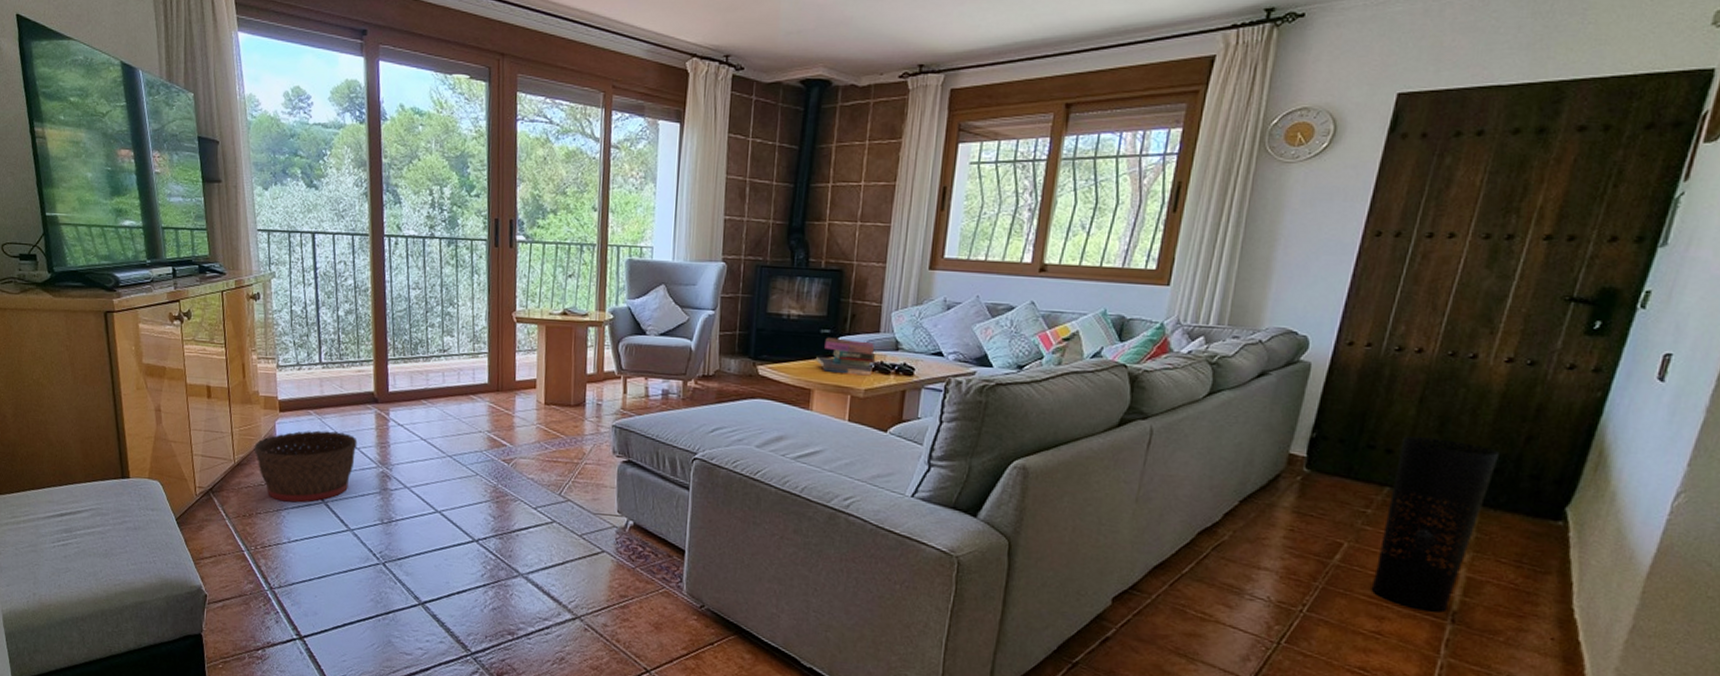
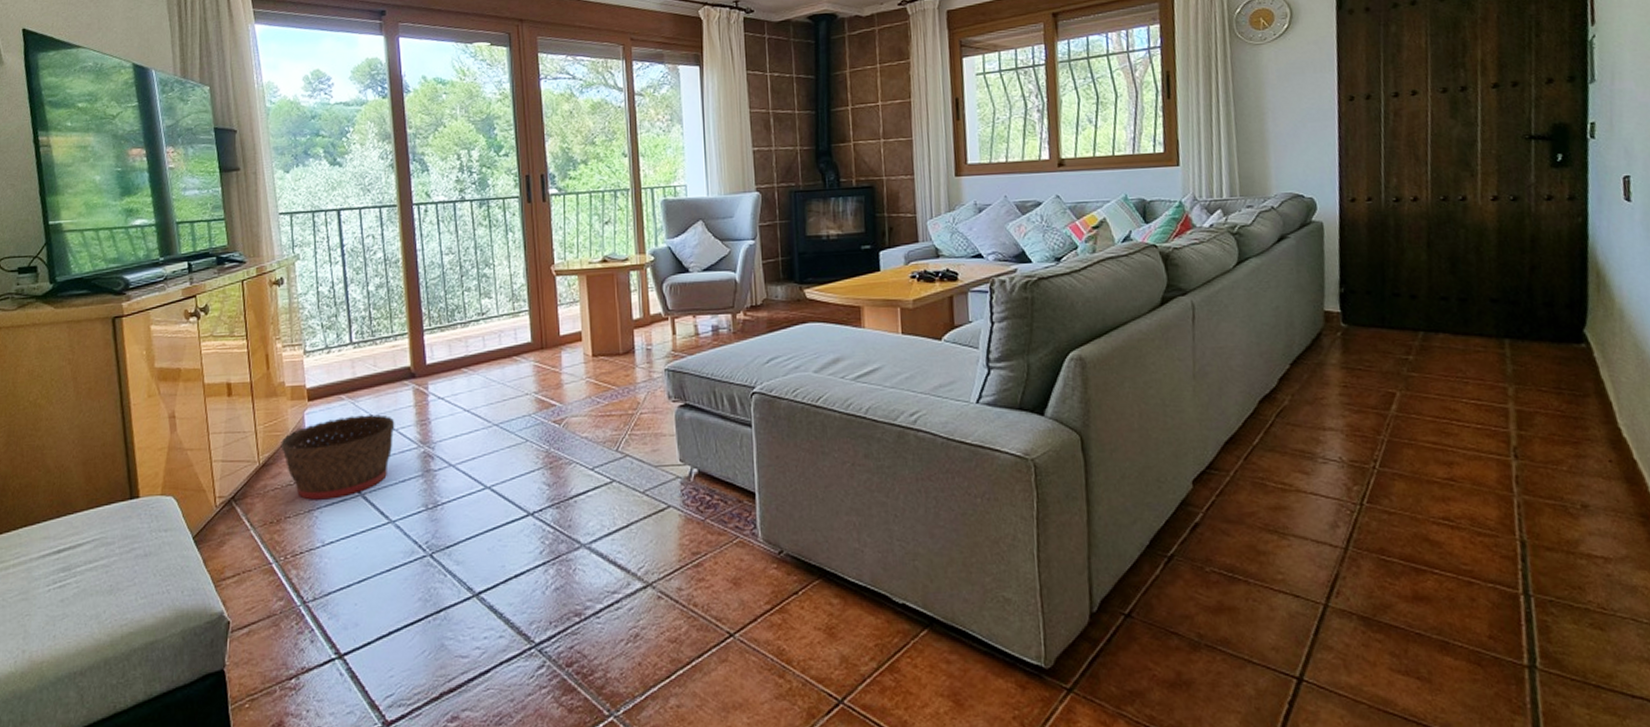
books: present [816,337,875,376] -> none [861,252,918,287]
umbrella stand: present [1371,436,1499,612] -> none [1422,279,1512,450]

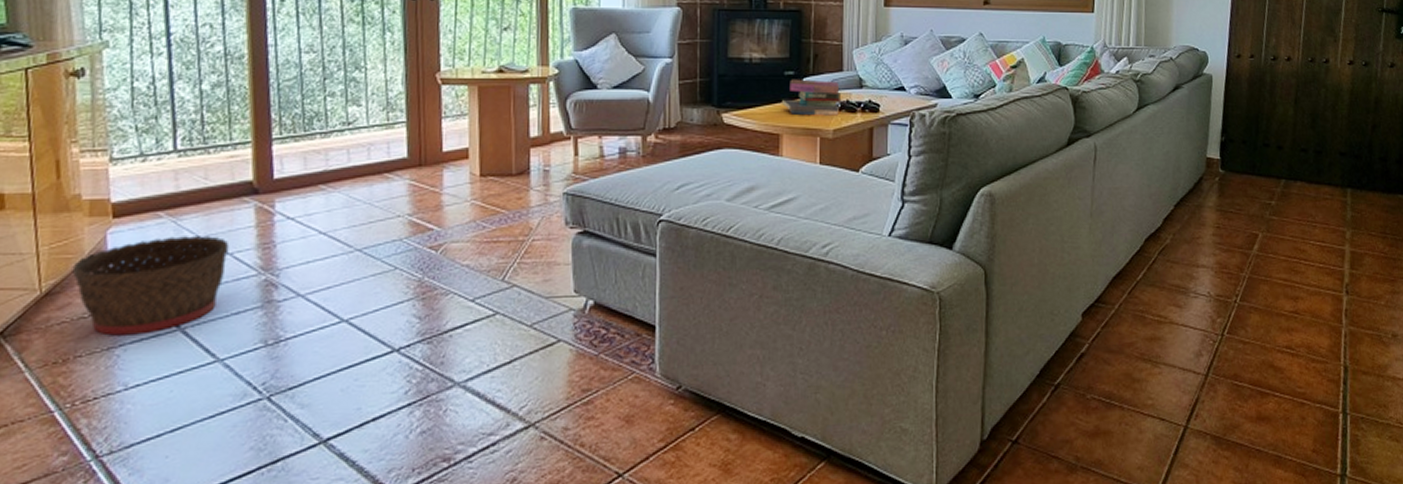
books: none [861,252,918,287] -> present [782,79,840,116]

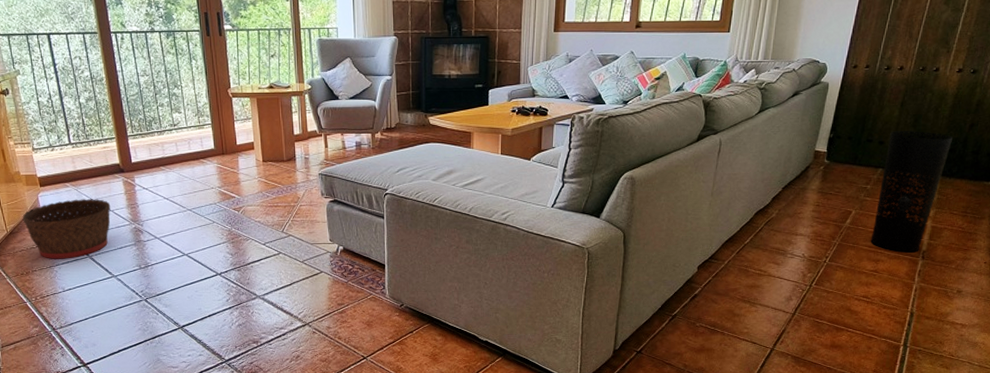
books: present [782,79,840,116] -> none [473,90,517,118]
umbrella stand: none [1284,133,1356,287] -> present [870,131,953,253]

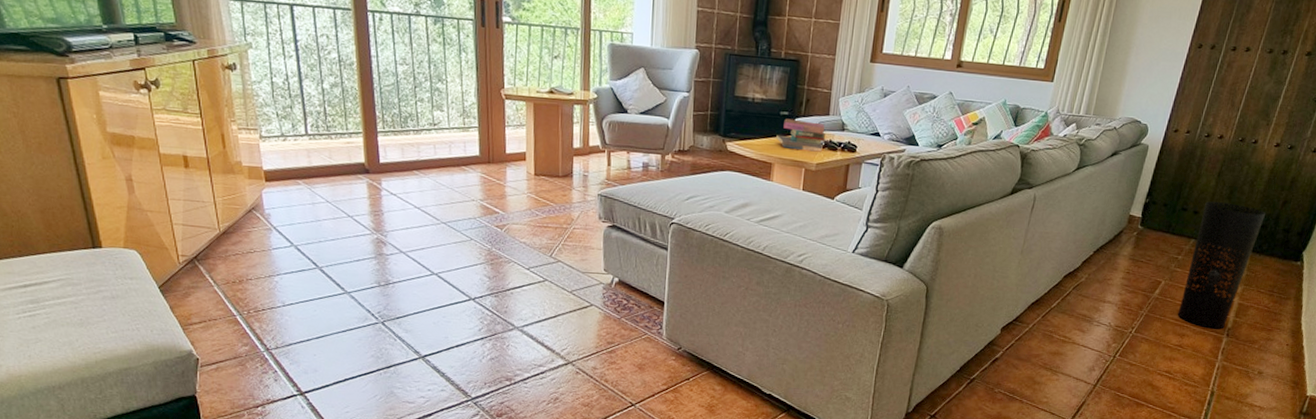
basket: present [22,199,111,259] -> none [240,199,350,269]
books: none [473,90,517,118] -> present [776,118,825,152]

